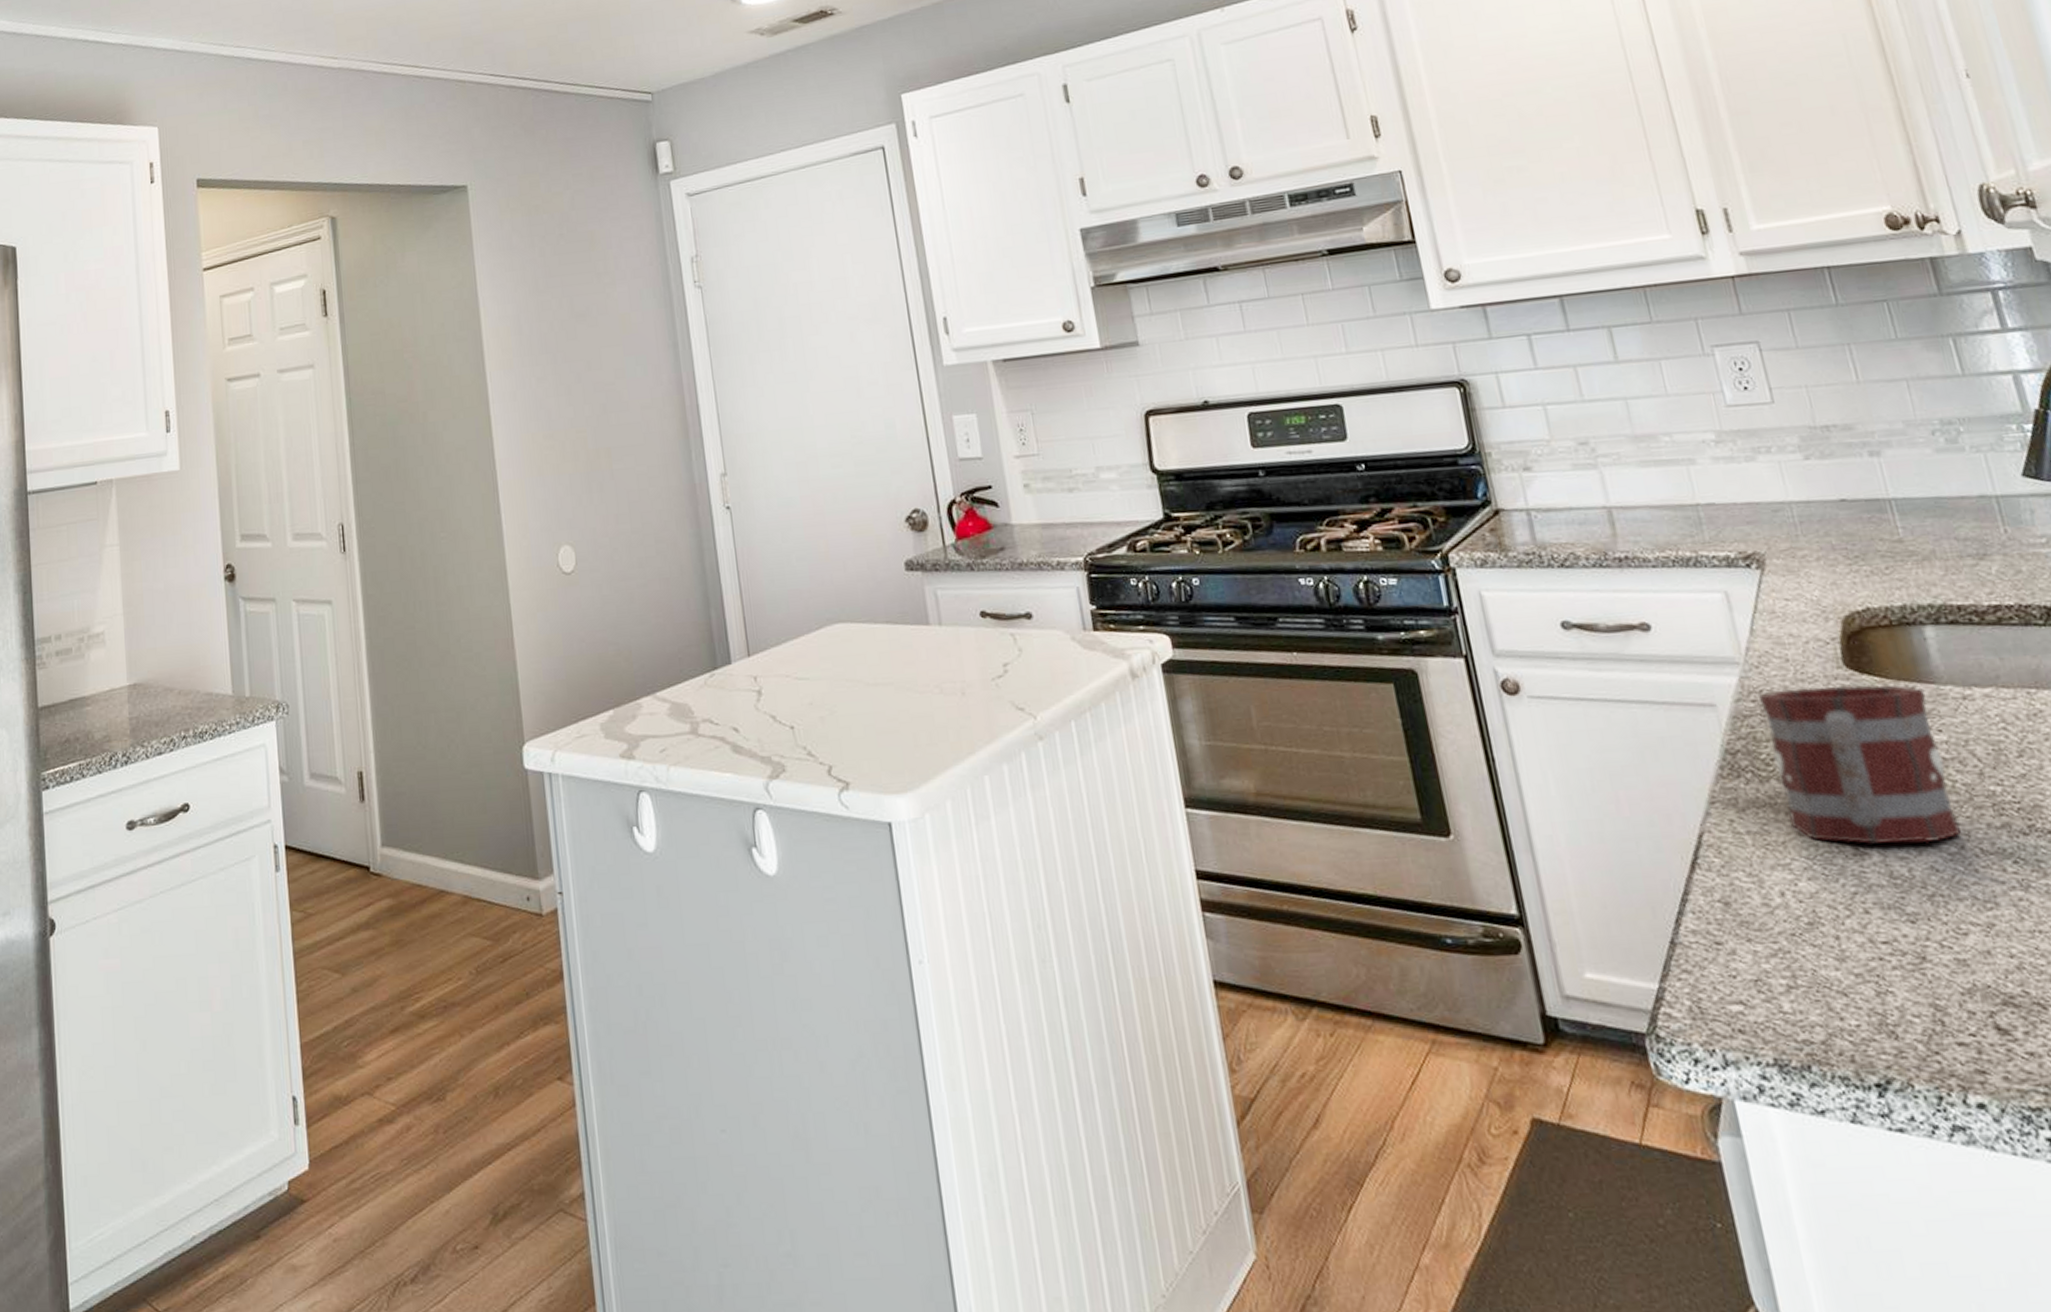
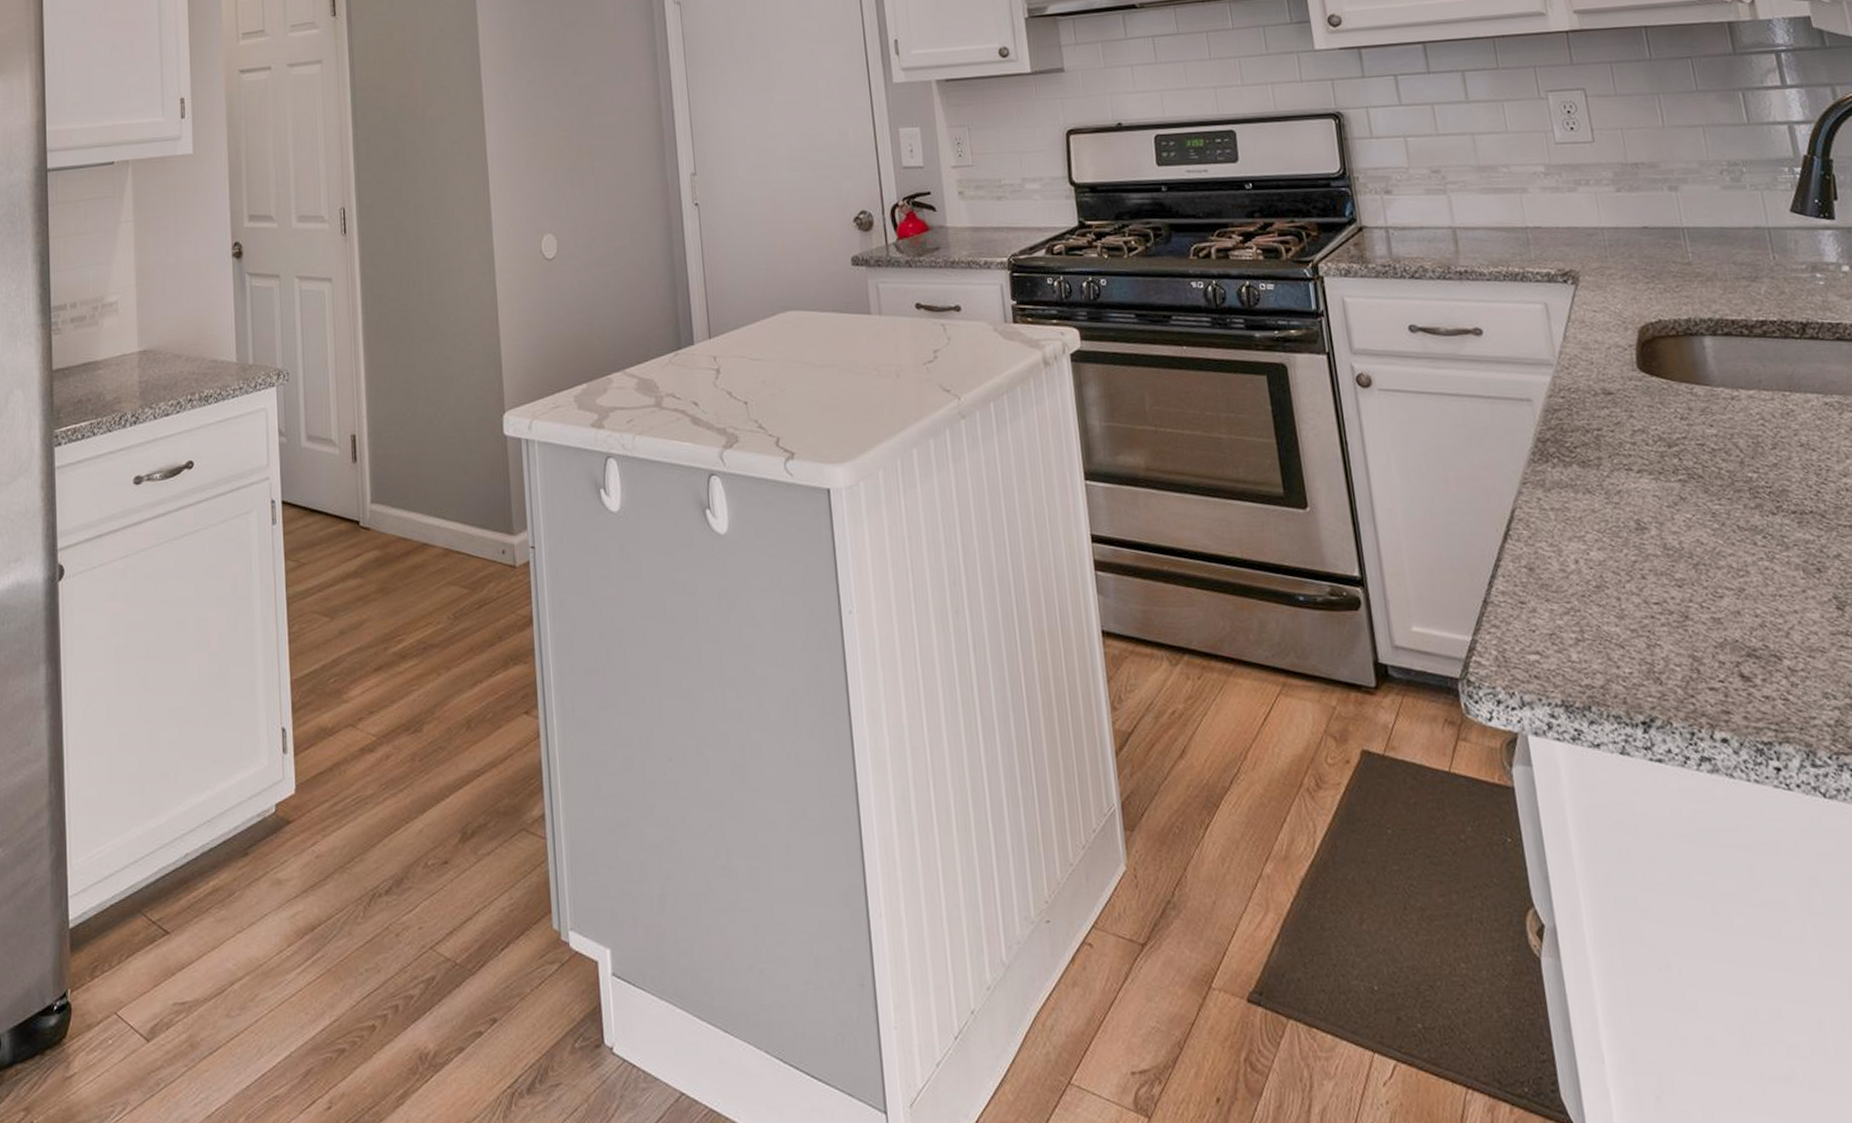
mug: present [1758,684,1963,844] -> none [1566,385,1724,520]

